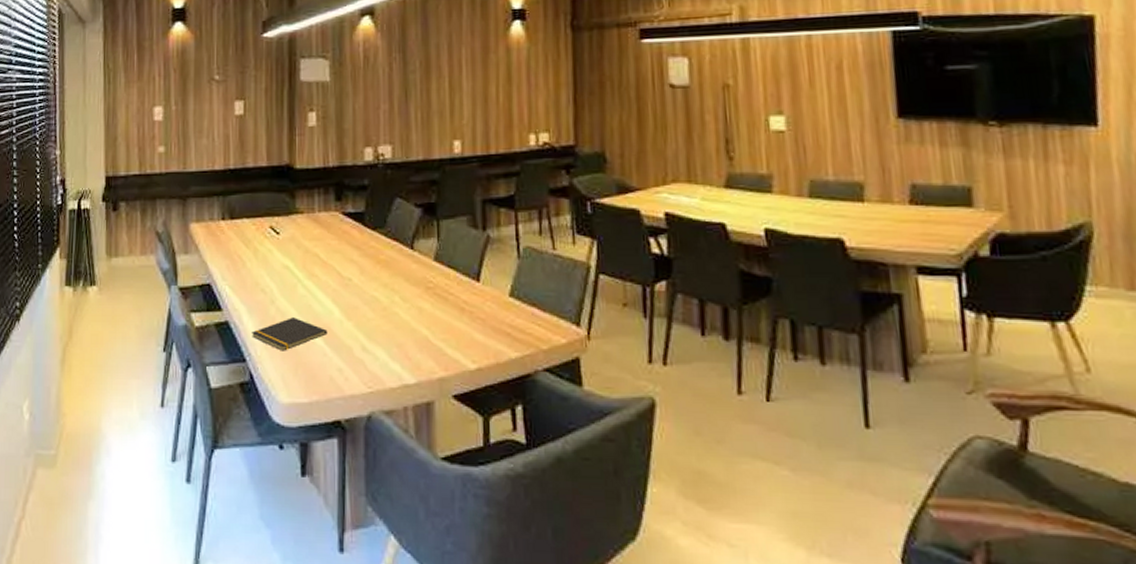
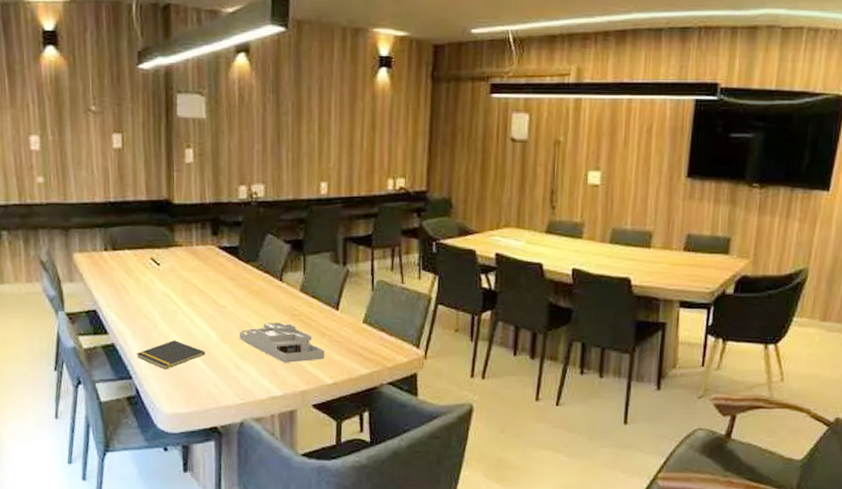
desk organizer: none [366,296,466,344] -> present [239,322,325,363]

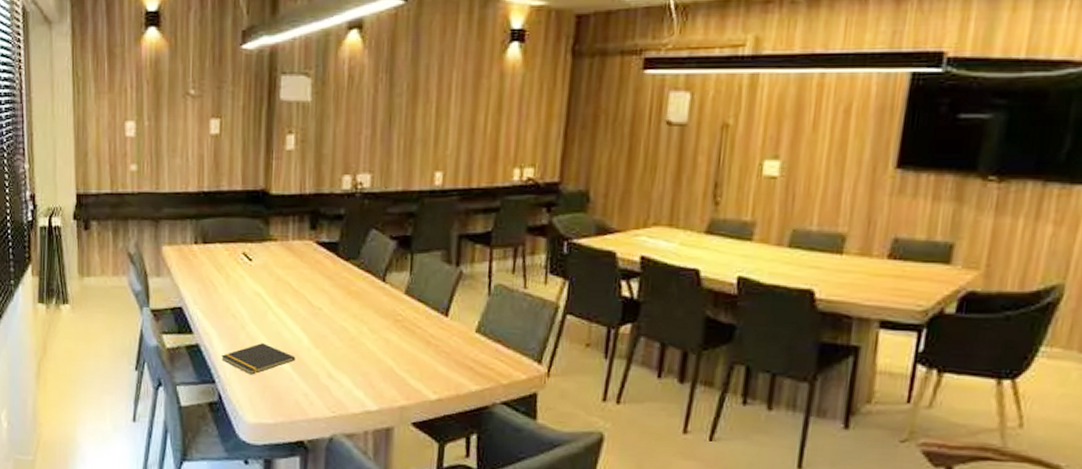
desk organizer: present [239,322,325,363] -> none [334,327,430,374]

